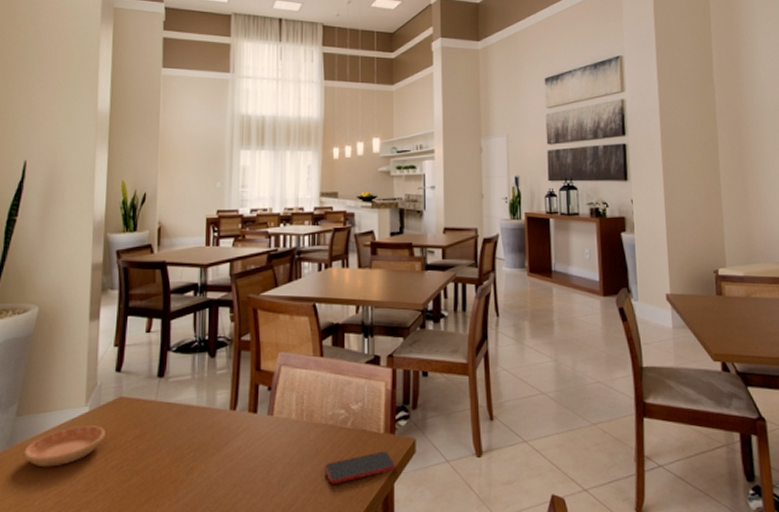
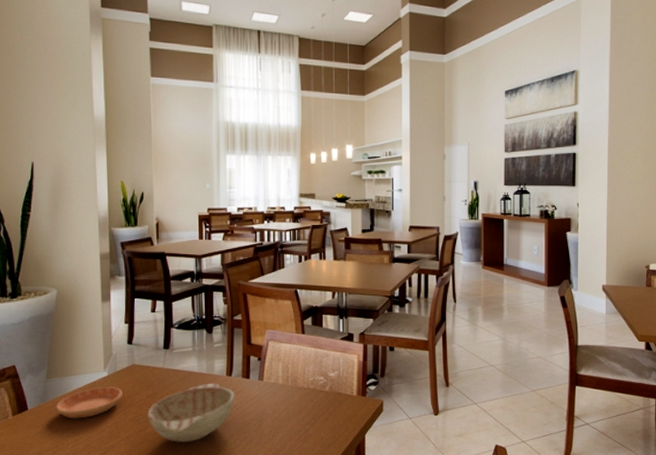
decorative bowl: none [133,419,239,496] -> present [147,383,235,442]
smartphone: present [325,451,396,484] -> none [307,409,367,434]

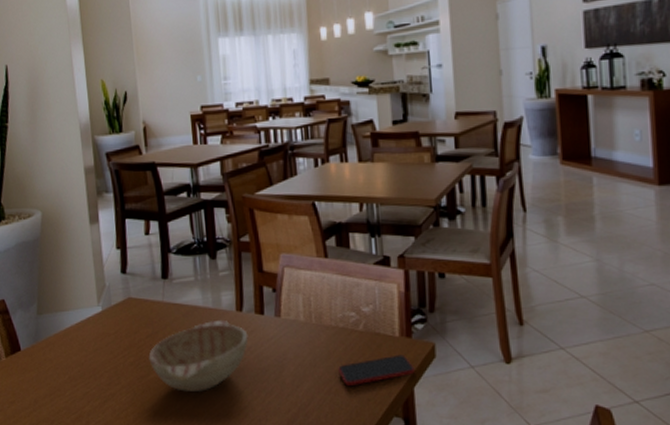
saucer: present [56,387,123,419] -> none [49,324,120,362]
smartphone: none [307,409,367,434] -> present [338,354,415,386]

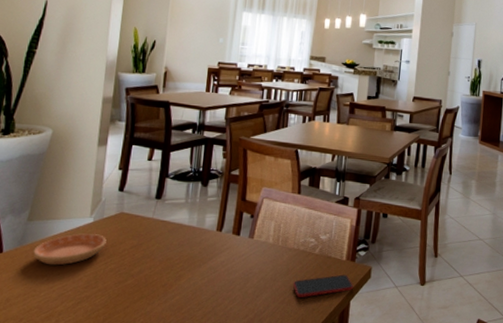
saucer: none [49,324,120,362] -> present [33,233,107,266]
decorative bowl: present [148,319,249,392] -> none [129,237,223,297]

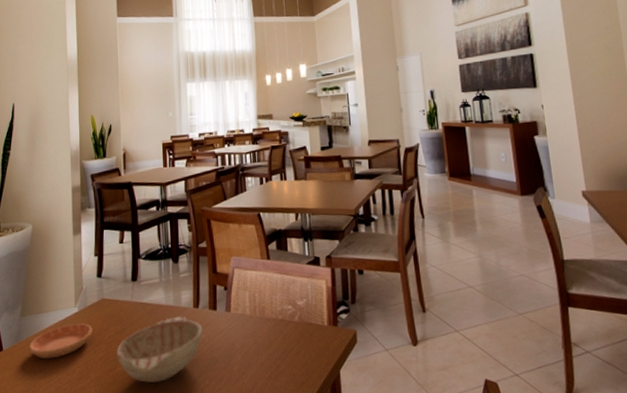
decorative bowl: none [129,237,223,297] -> present [116,316,203,383]
smartphone: present [293,274,353,298] -> none [278,341,340,371]

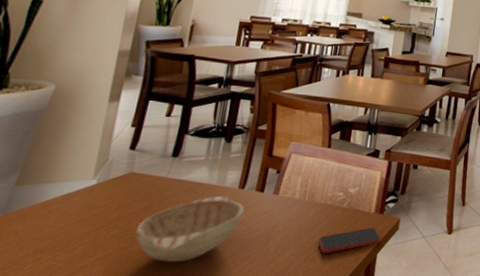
saucer: present [29,323,92,359] -> none [18,197,111,234]
smartphone: none [278,341,340,371] -> present [318,227,381,253]

